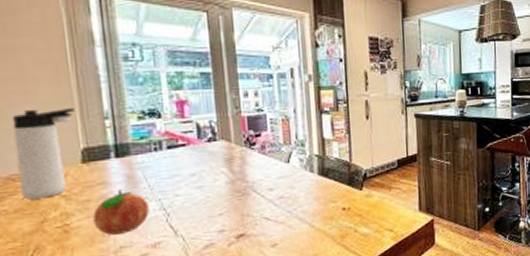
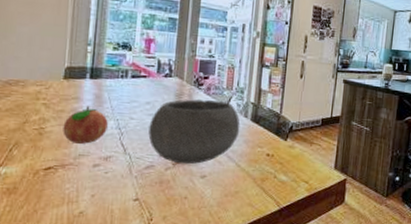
thermos bottle: present [11,108,74,200] -> none [14,29,66,103]
bowl: none [199,158,308,237] -> present [148,99,240,165]

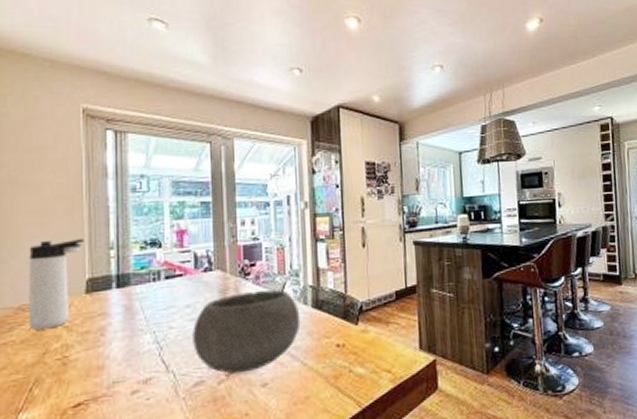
thermos bottle: none [14,29,66,103] -> present [29,239,84,330]
fruit: present [63,106,108,144] -> none [90,321,143,369]

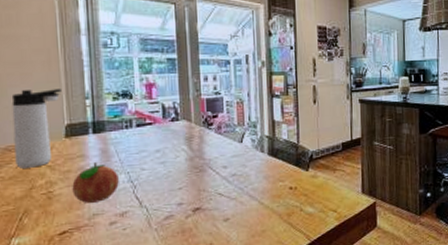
fruit: none [90,321,143,369] -> present [72,162,119,203]
bowl: present [192,289,301,374] -> none [162,138,258,210]

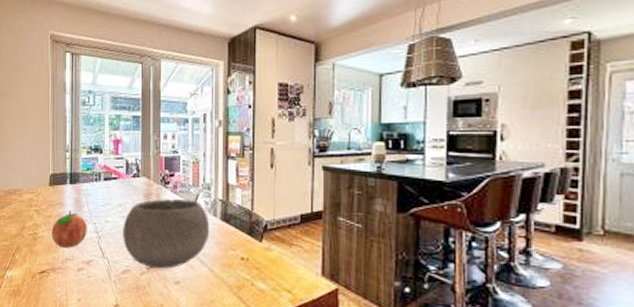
thermos bottle: present [11,89,61,168] -> none [13,142,49,210]
bowl: none [162,138,258,210] -> present [123,198,210,269]

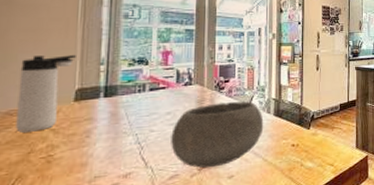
thermos bottle: none [13,142,49,210] -> present [15,55,76,133]
fruit: present [51,211,87,248] -> none [75,125,126,166]

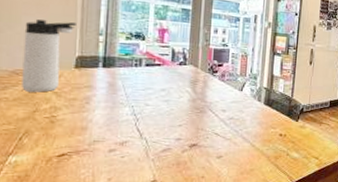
bowl: present [171,101,264,169] -> none [164,85,254,146]

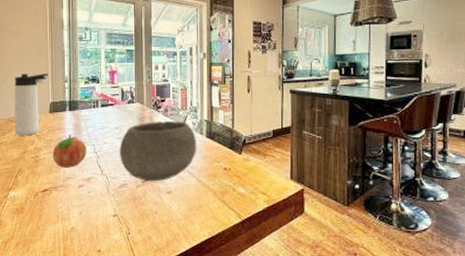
fruit: none [76,94,123,130] -> present [53,135,86,168]
bowl: none [164,85,254,146] -> present [119,120,197,182]

